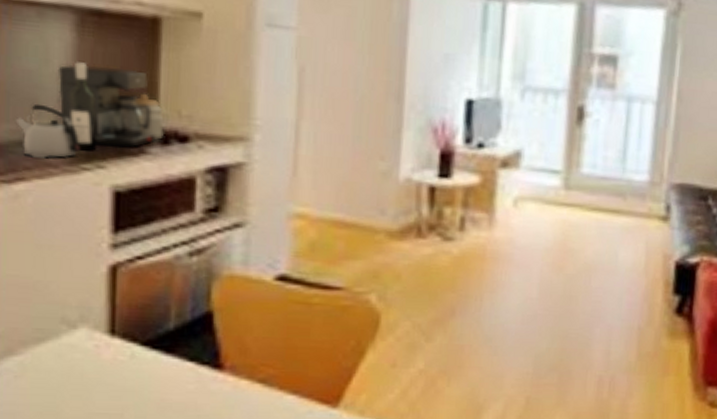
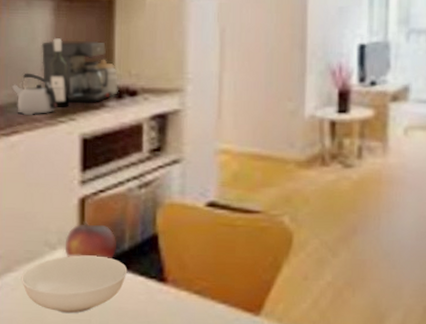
bowl: none [27,335,173,407] -> present [21,255,128,314]
fruit: none [88,294,158,341] -> present [64,221,116,260]

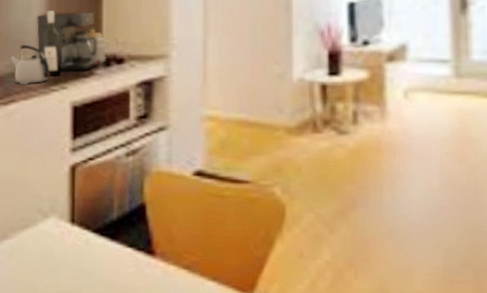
bowl: present [21,255,128,314] -> none [16,223,116,284]
fruit: present [64,221,116,260] -> none [56,189,105,229]

